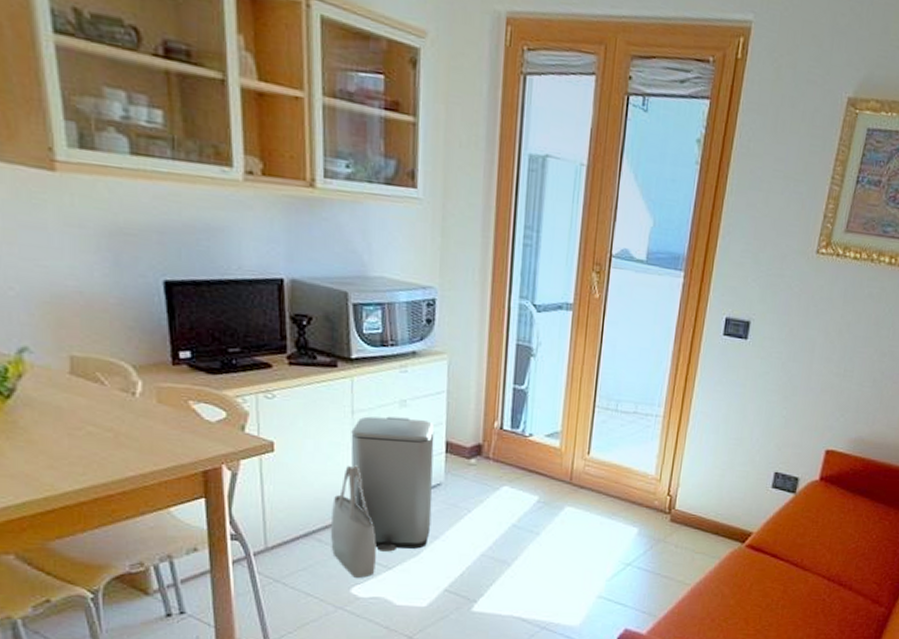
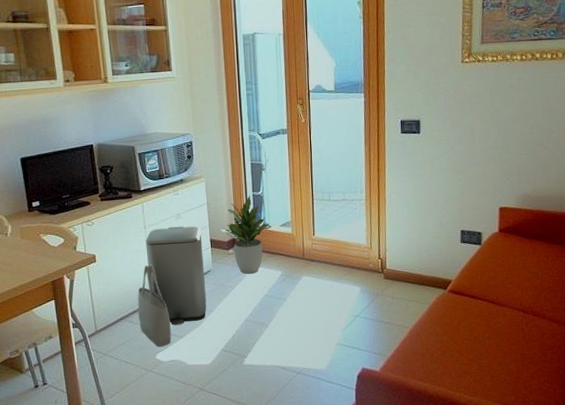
potted plant: none [462,388,532,496] -> present [221,195,270,275]

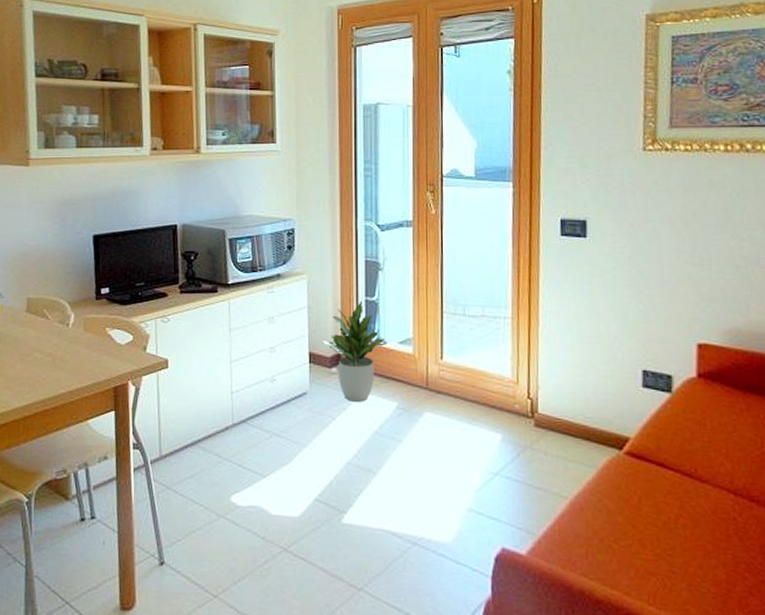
shopping bag: present [137,264,171,348] -> none [213,377,252,487]
pedal bin: present [145,226,207,325] -> none [229,332,300,460]

